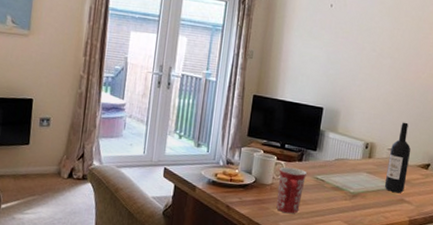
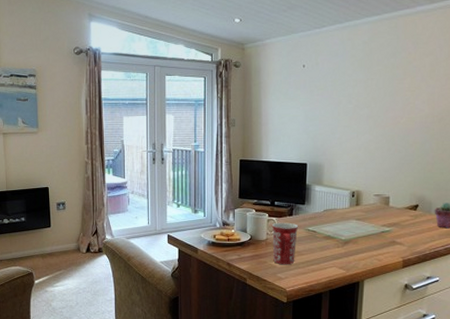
wine bottle: present [384,122,411,193] -> none [374,167,398,236]

